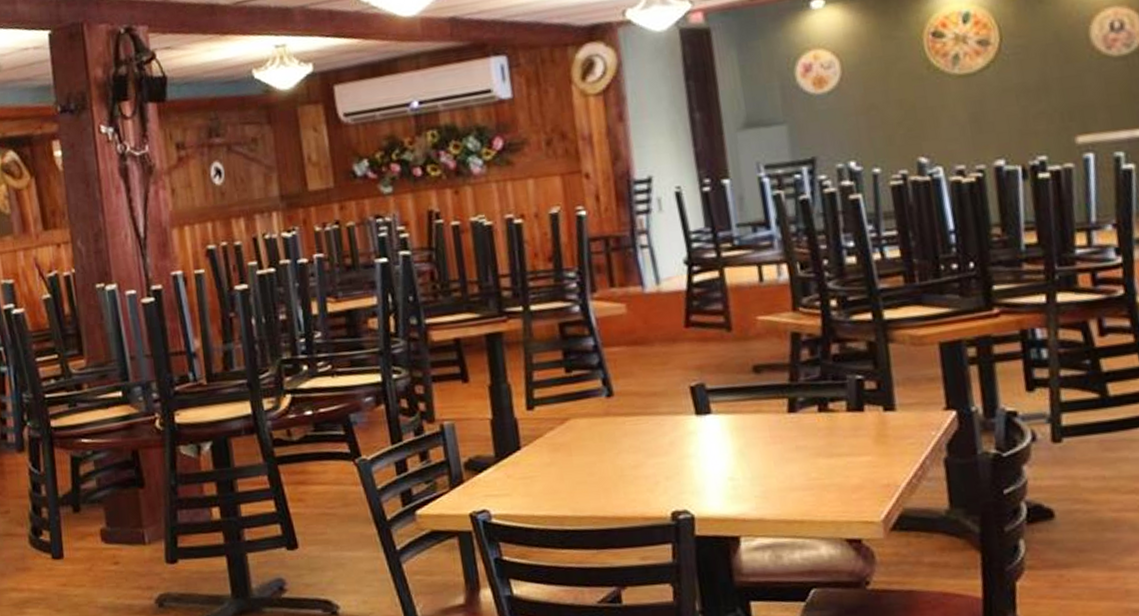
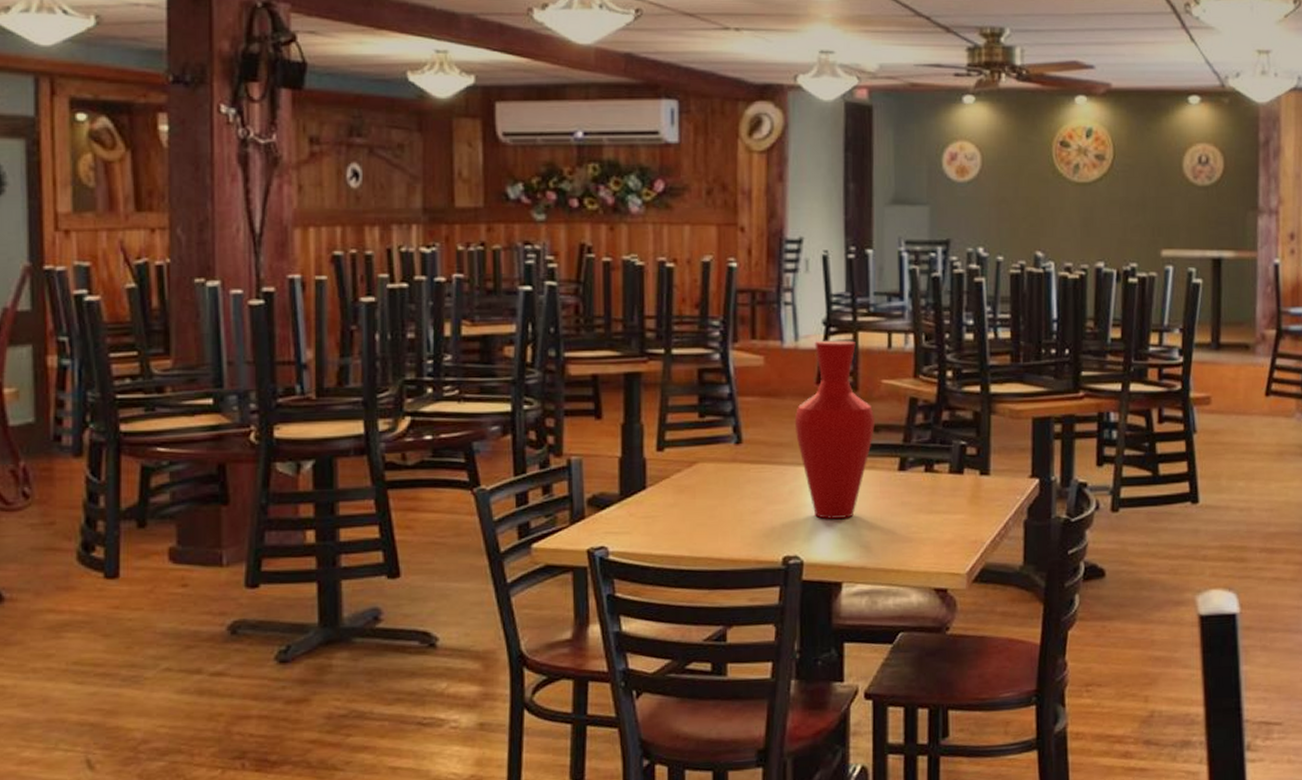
vase: none [666,278,756,470] -> present [794,341,875,519]

